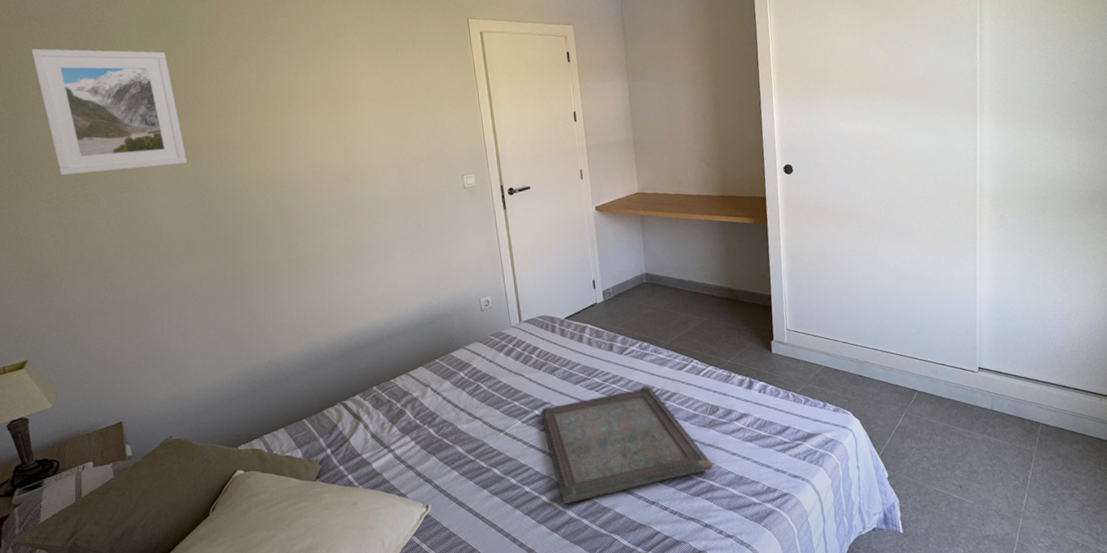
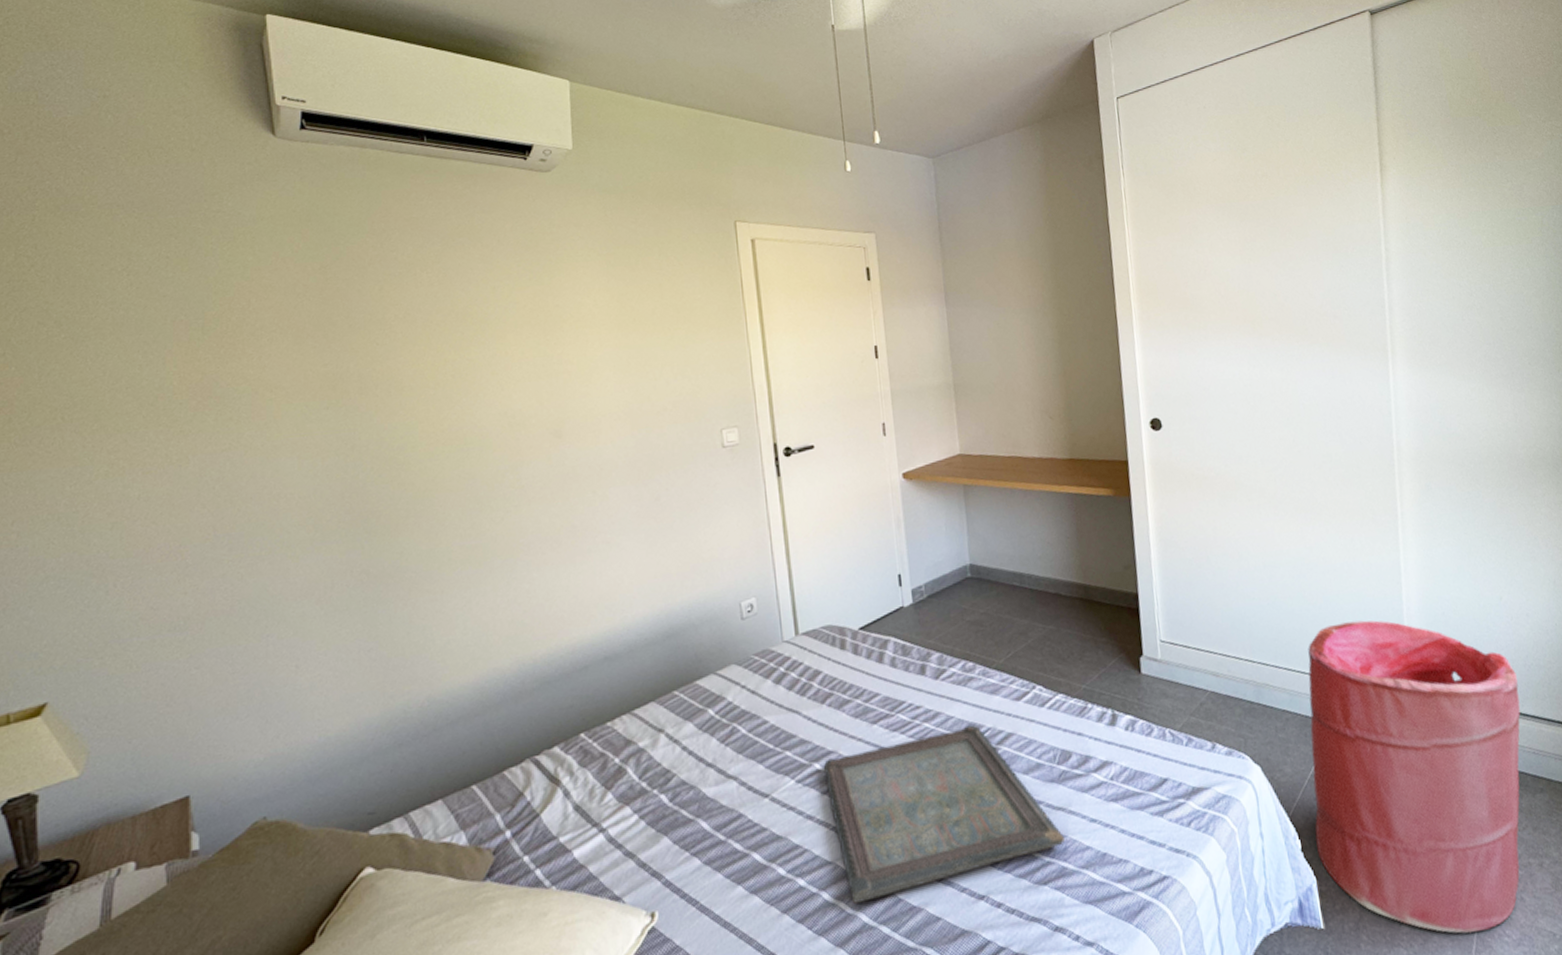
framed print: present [31,48,188,175] -> none [109,246,327,425]
laundry hamper: none [899,316,1065,540] -> present [1308,620,1521,934]

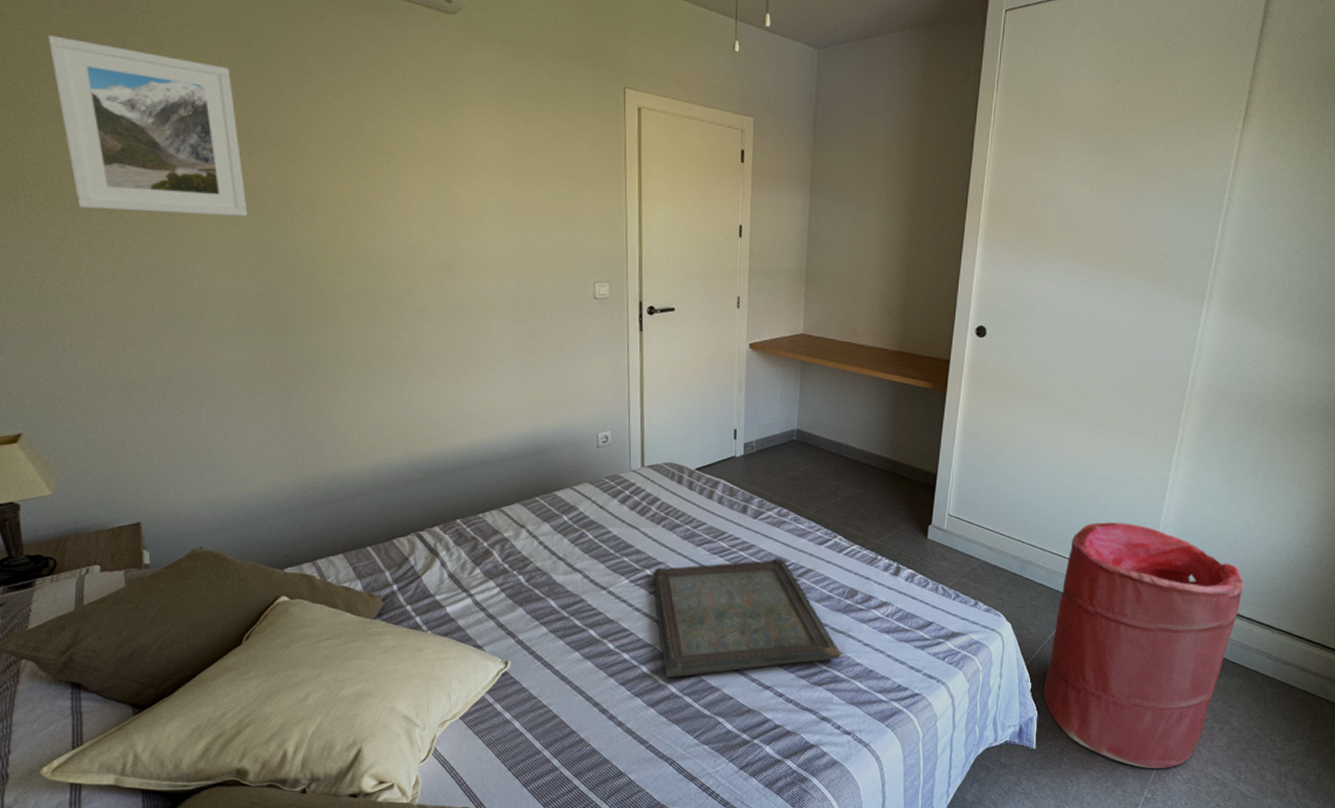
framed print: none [109,246,327,425] -> present [48,35,248,216]

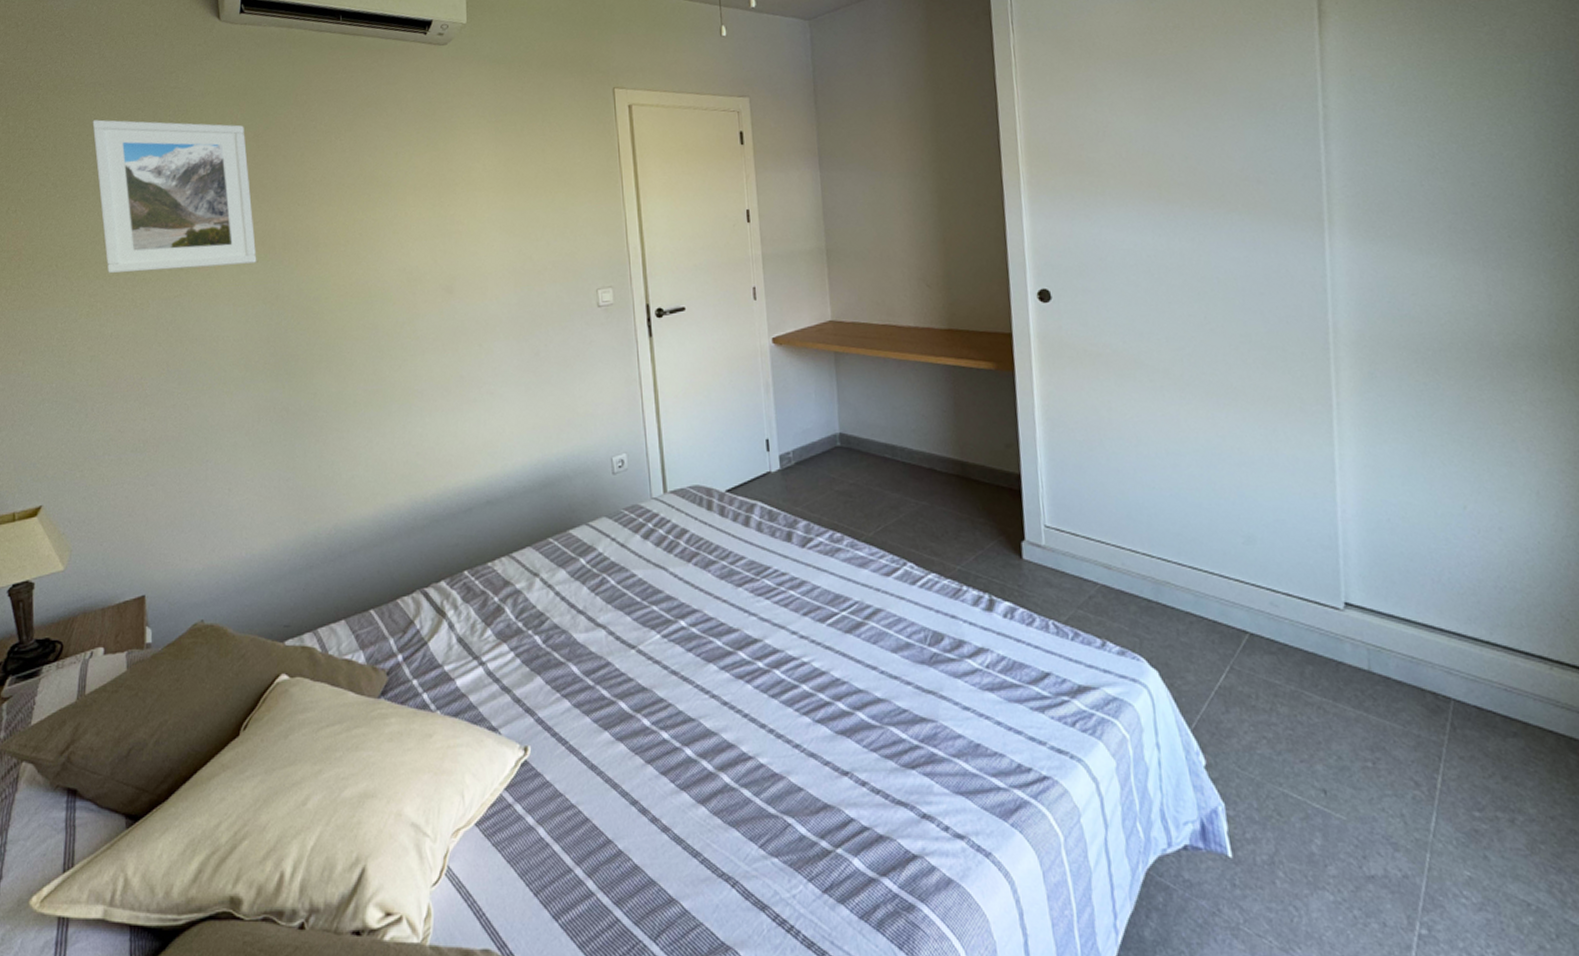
serving tray: present [654,558,841,679] -> none [689,597,935,764]
laundry hamper: present [1043,522,1243,768] -> none [1217,520,1489,886]

